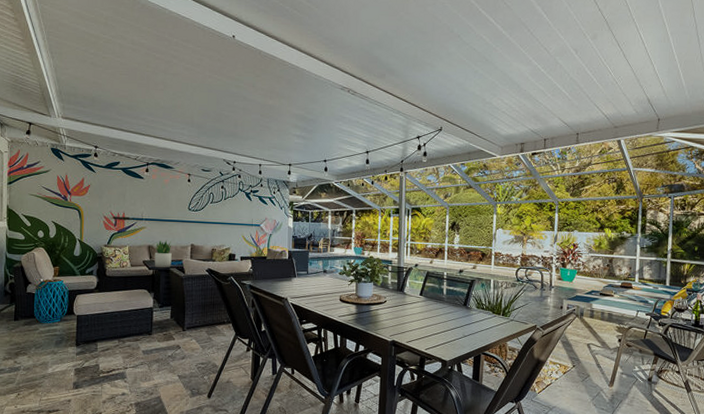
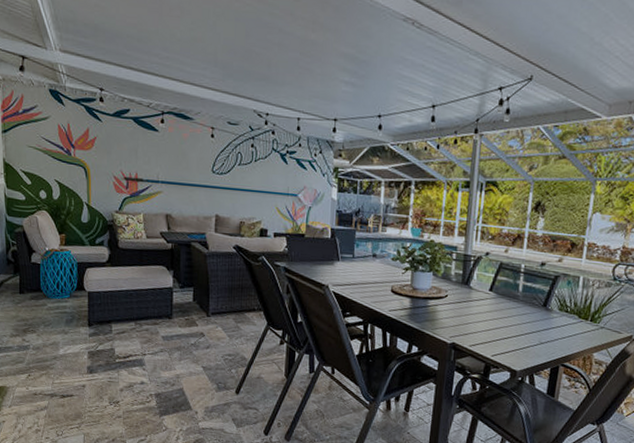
planter: present [154,240,172,268] -> none [173,208,193,242]

